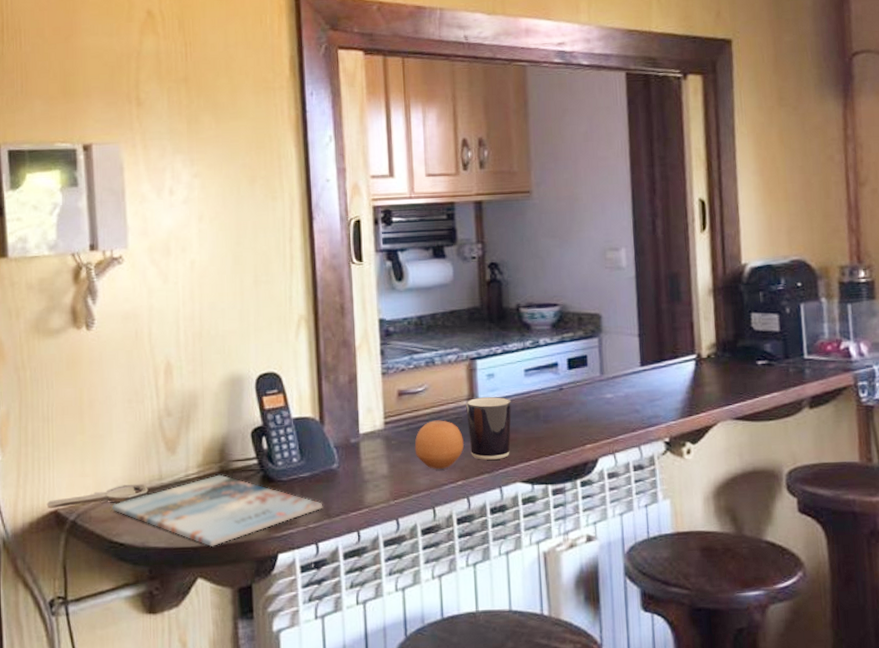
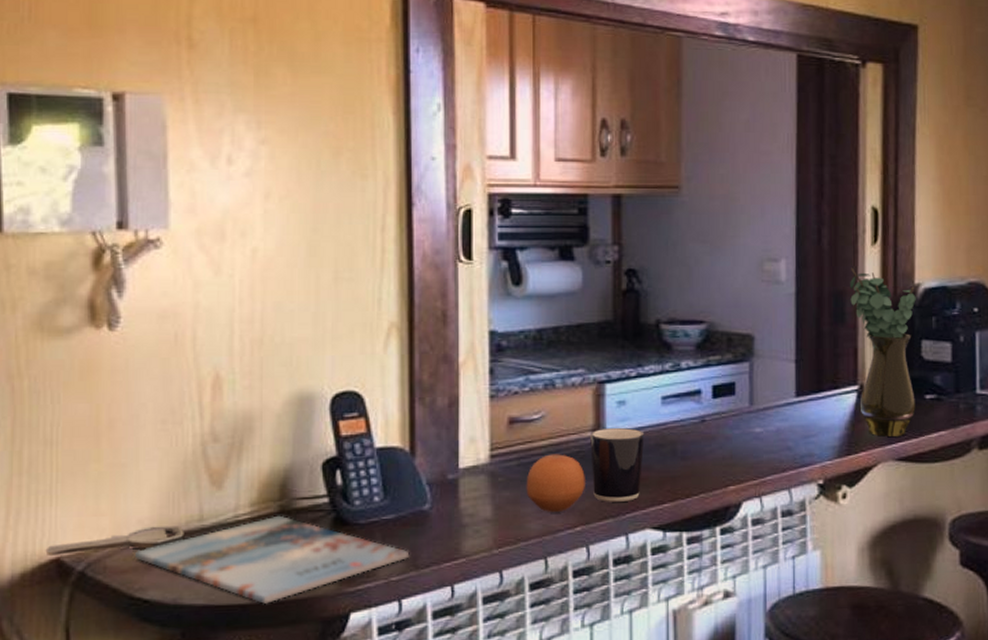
vase: none [682,252,749,399] -> present [850,267,916,437]

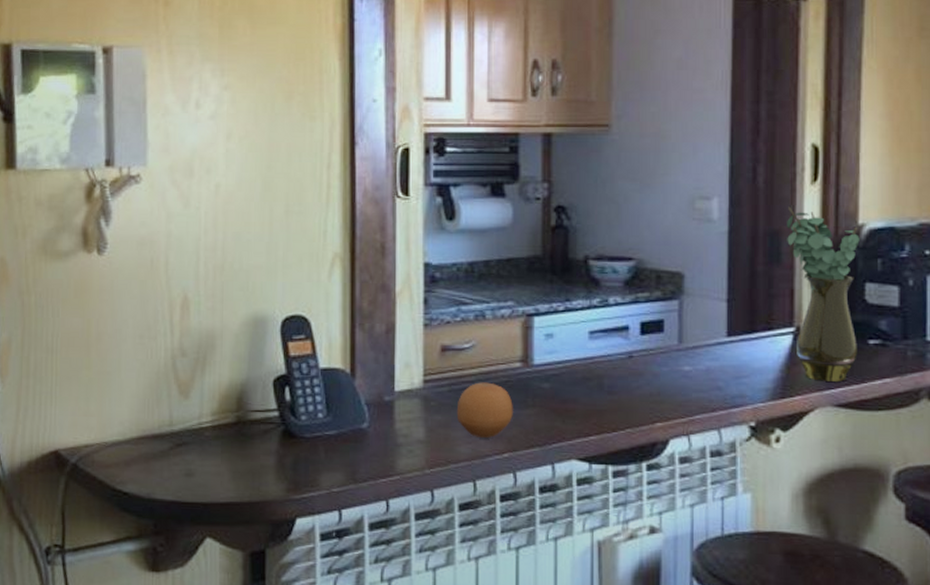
key: present [45,525,184,557] -> none [46,428,157,449]
magazine: present [135,515,410,604] -> none [117,425,349,504]
mug: present [590,427,645,502] -> none [518,359,572,432]

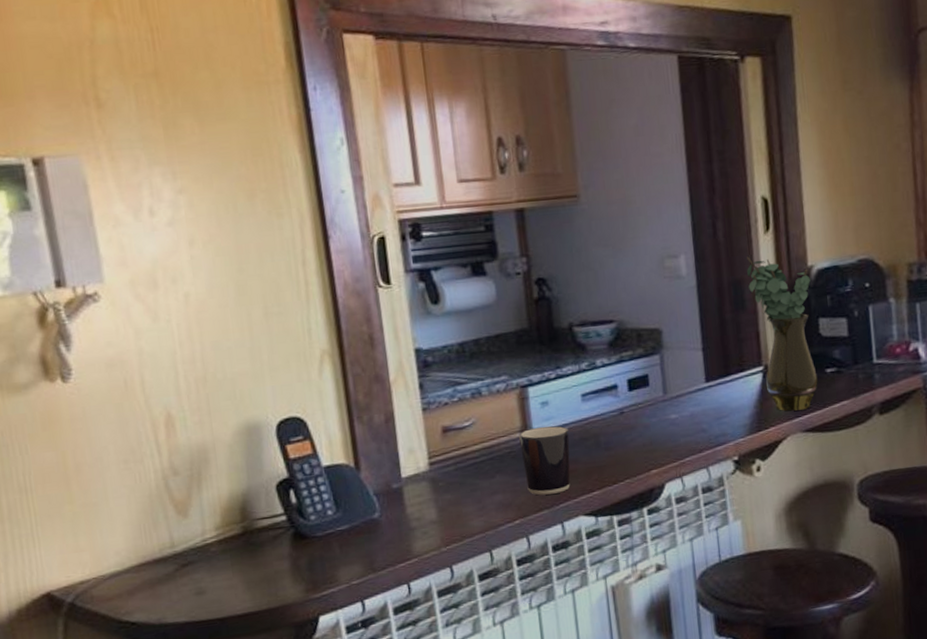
fruit: present [456,382,513,438] -> none [464,456,520,510]
mug: none [518,359,572,432] -> present [519,426,570,496]

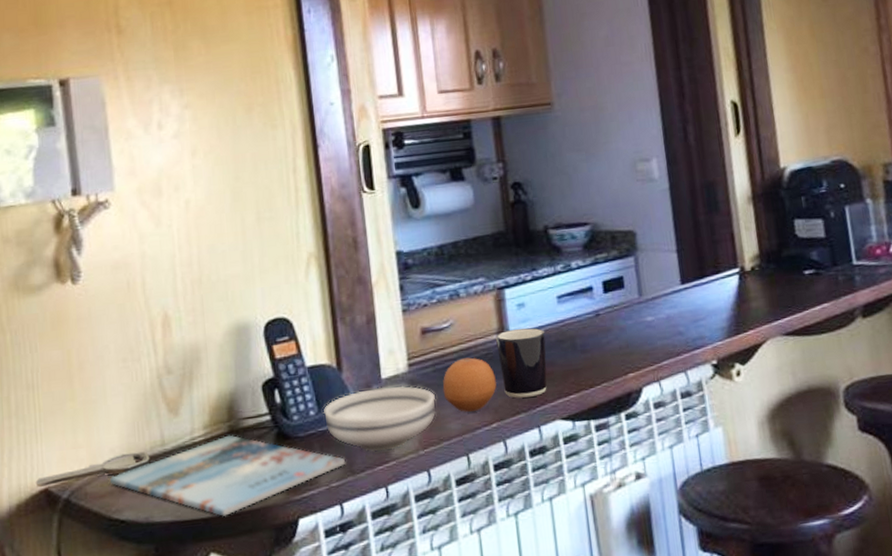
key: none [36,553,160,592] -> present [35,451,151,488]
magazine: none [117,535,367,616] -> present [110,434,346,516]
bowl: none [341,484,459,550] -> present [323,385,437,452]
fruit: none [464,456,520,510] -> present [442,357,497,412]
vase: present [746,256,818,411] -> none [717,159,797,314]

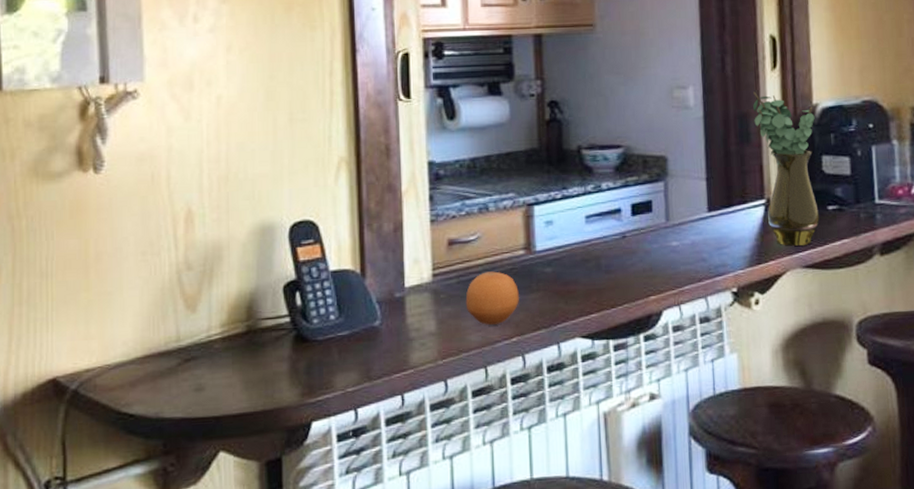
key: present [35,451,151,488] -> none [43,346,164,377]
magazine: present [110,434,346,516] -> none [121,334,363,415]
bowl: present [323,385,437,452] -> none [343,295,458,360]
mug: present [496,328,547,398] -> none [522,245,572,314]
vase: none [717,159,797,314] -> present [752,91,819,246]

